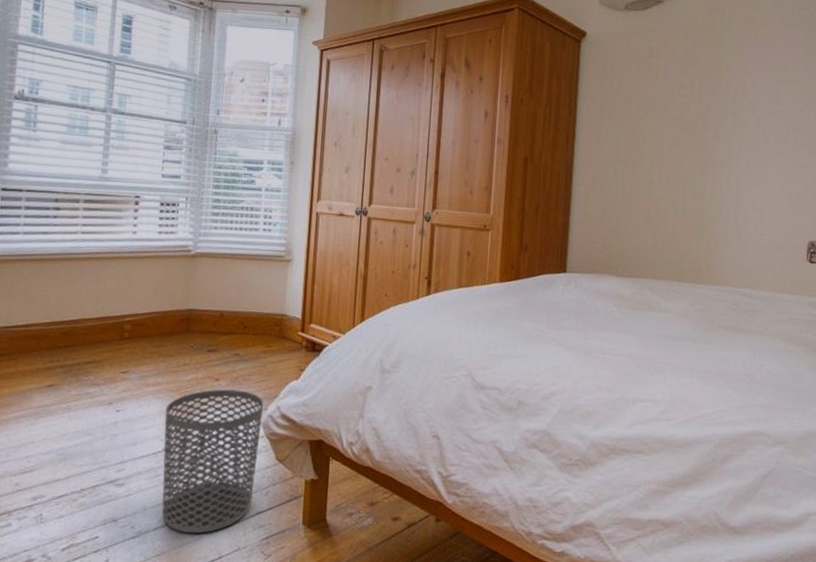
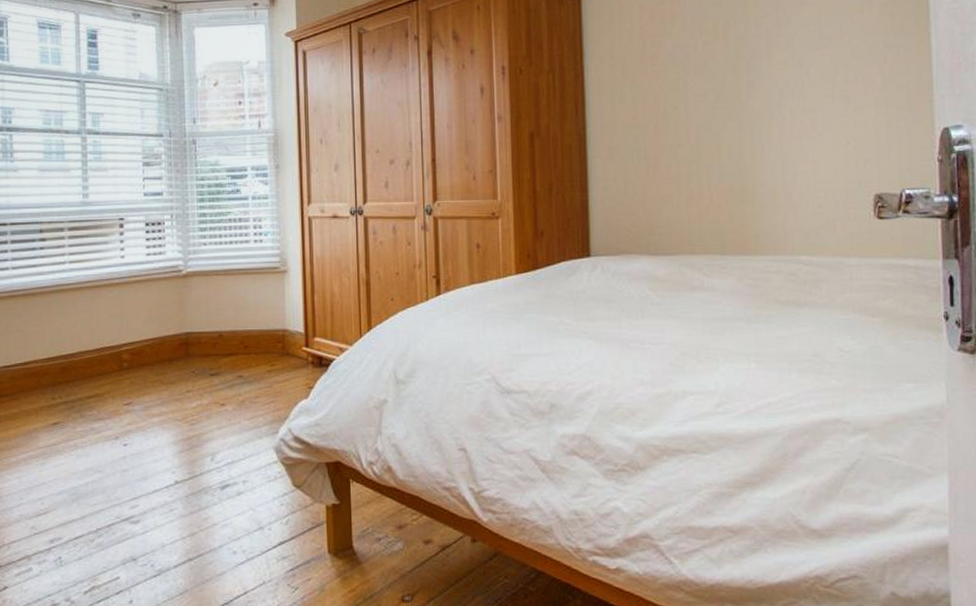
waste bin: present [162,389,263,534] -> none [173,414,274,569]

